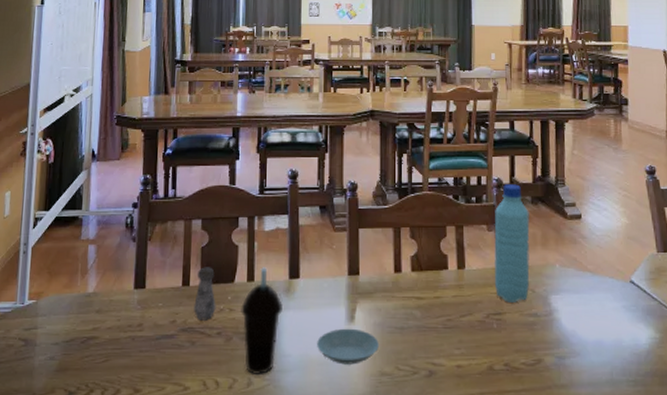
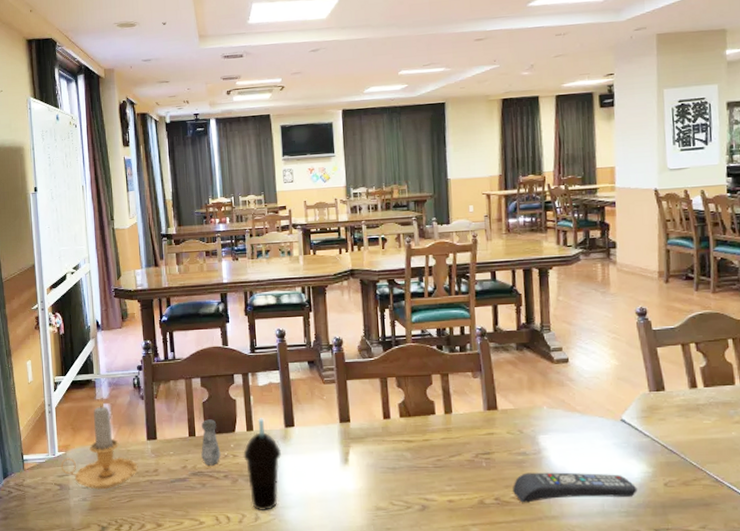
candle: none [29,245,120,347] -> present [60,404,138,490]
saucer: present [317,328,379,365] -> none [315,469,373,501]
water bottle: present [493,184,530,302] -> none [479,332,517,443]
remote control: none [523,336,645,370] -> present [513,472,638,503]

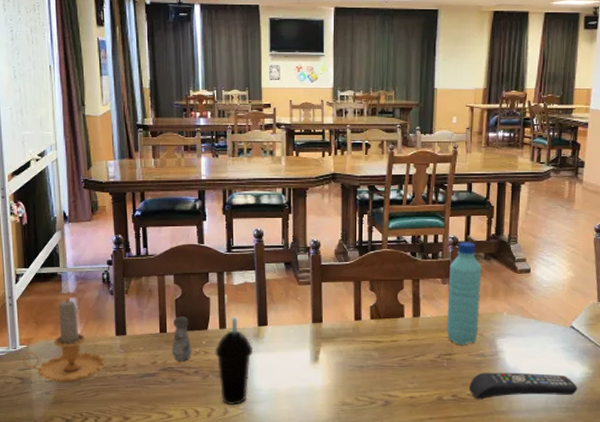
water bottle: none [479,332,517,443] -> present [446,242,482,345]

